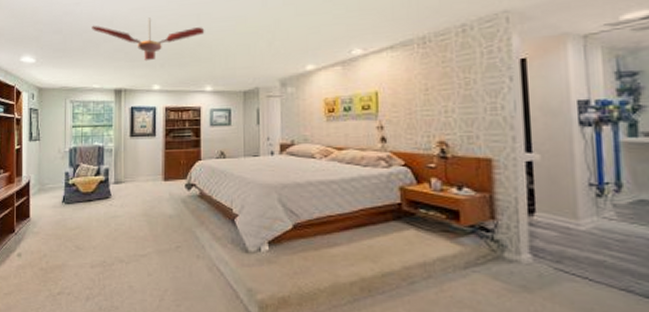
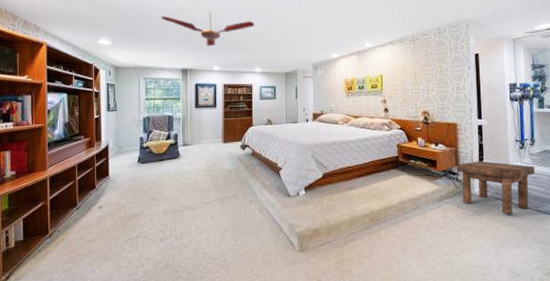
stool: none [491,213,624,295] -> present [456,161,536,215]

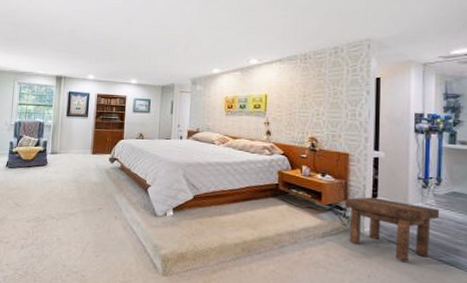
ceiling fan: present [161,11,255,47] -> none [40,19,134,55]

